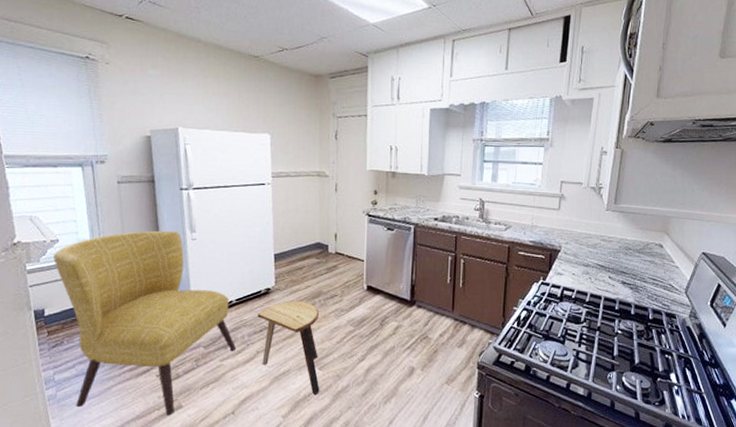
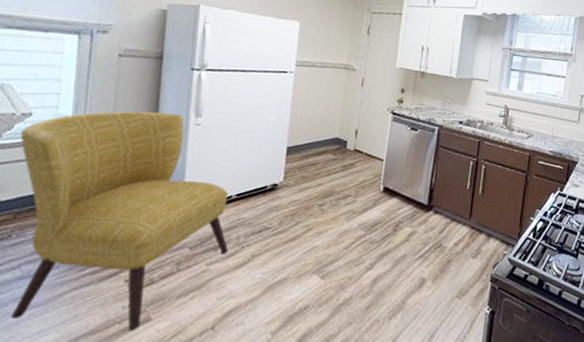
stool: present [257,300,320,395] -> none [256,199,329,307]

